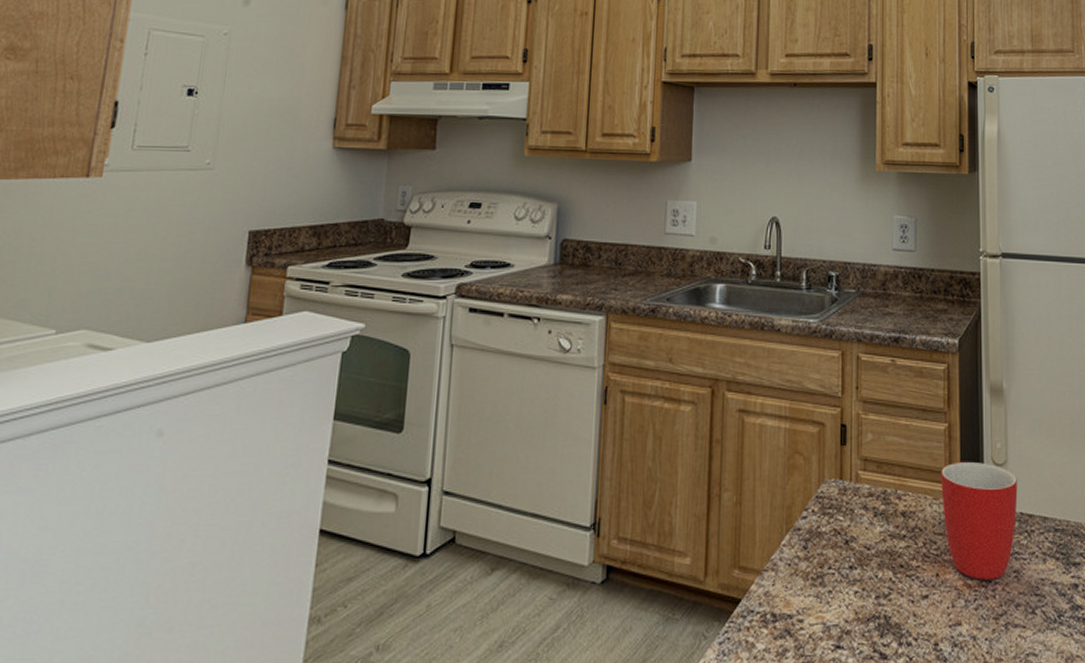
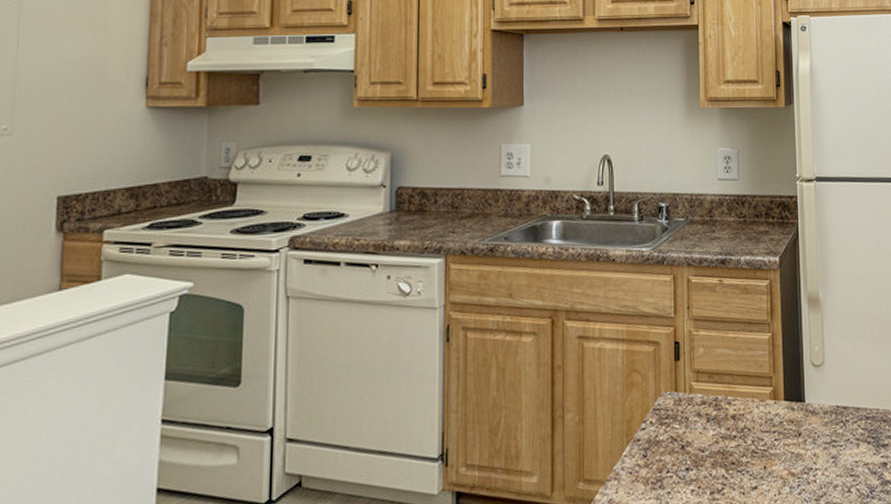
mug: present [941,461,1018,580] -> none [766,365,834,468]

